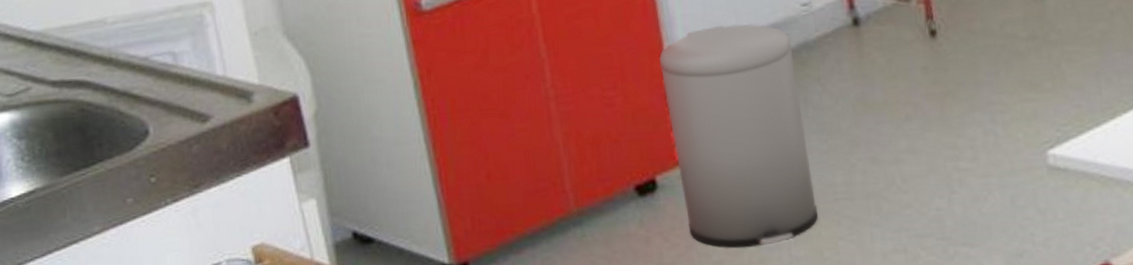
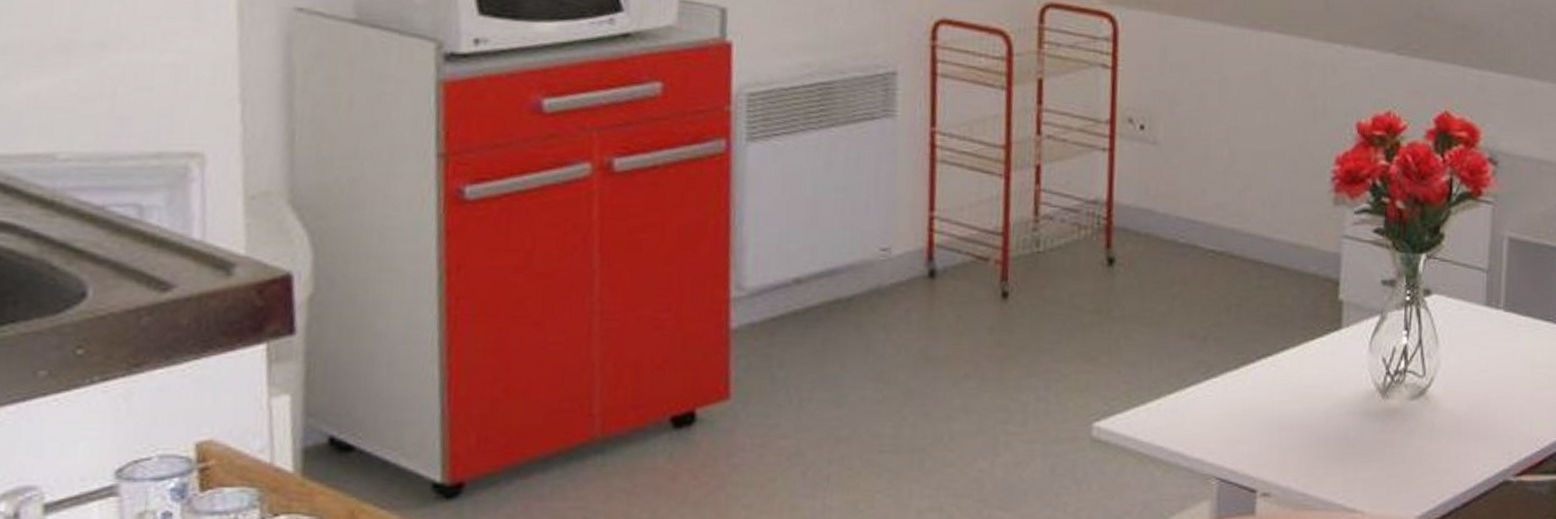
pedal bin: present [659,24,818,248] -> none [721,258,865,492]

